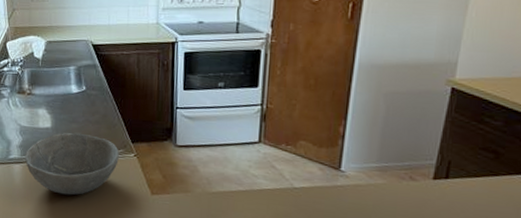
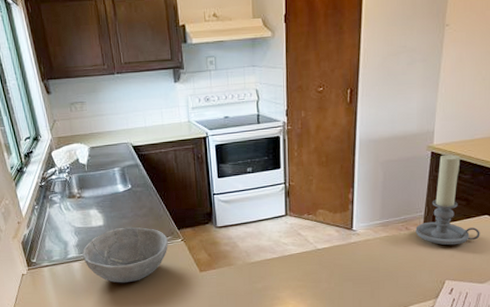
candle holder: none [422,92,511,208] -> present [415,154,480,246]

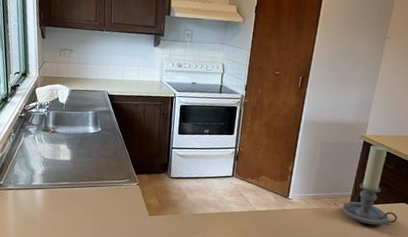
bowl: present [82,227,168,283] -> none [46,165,125,216]

